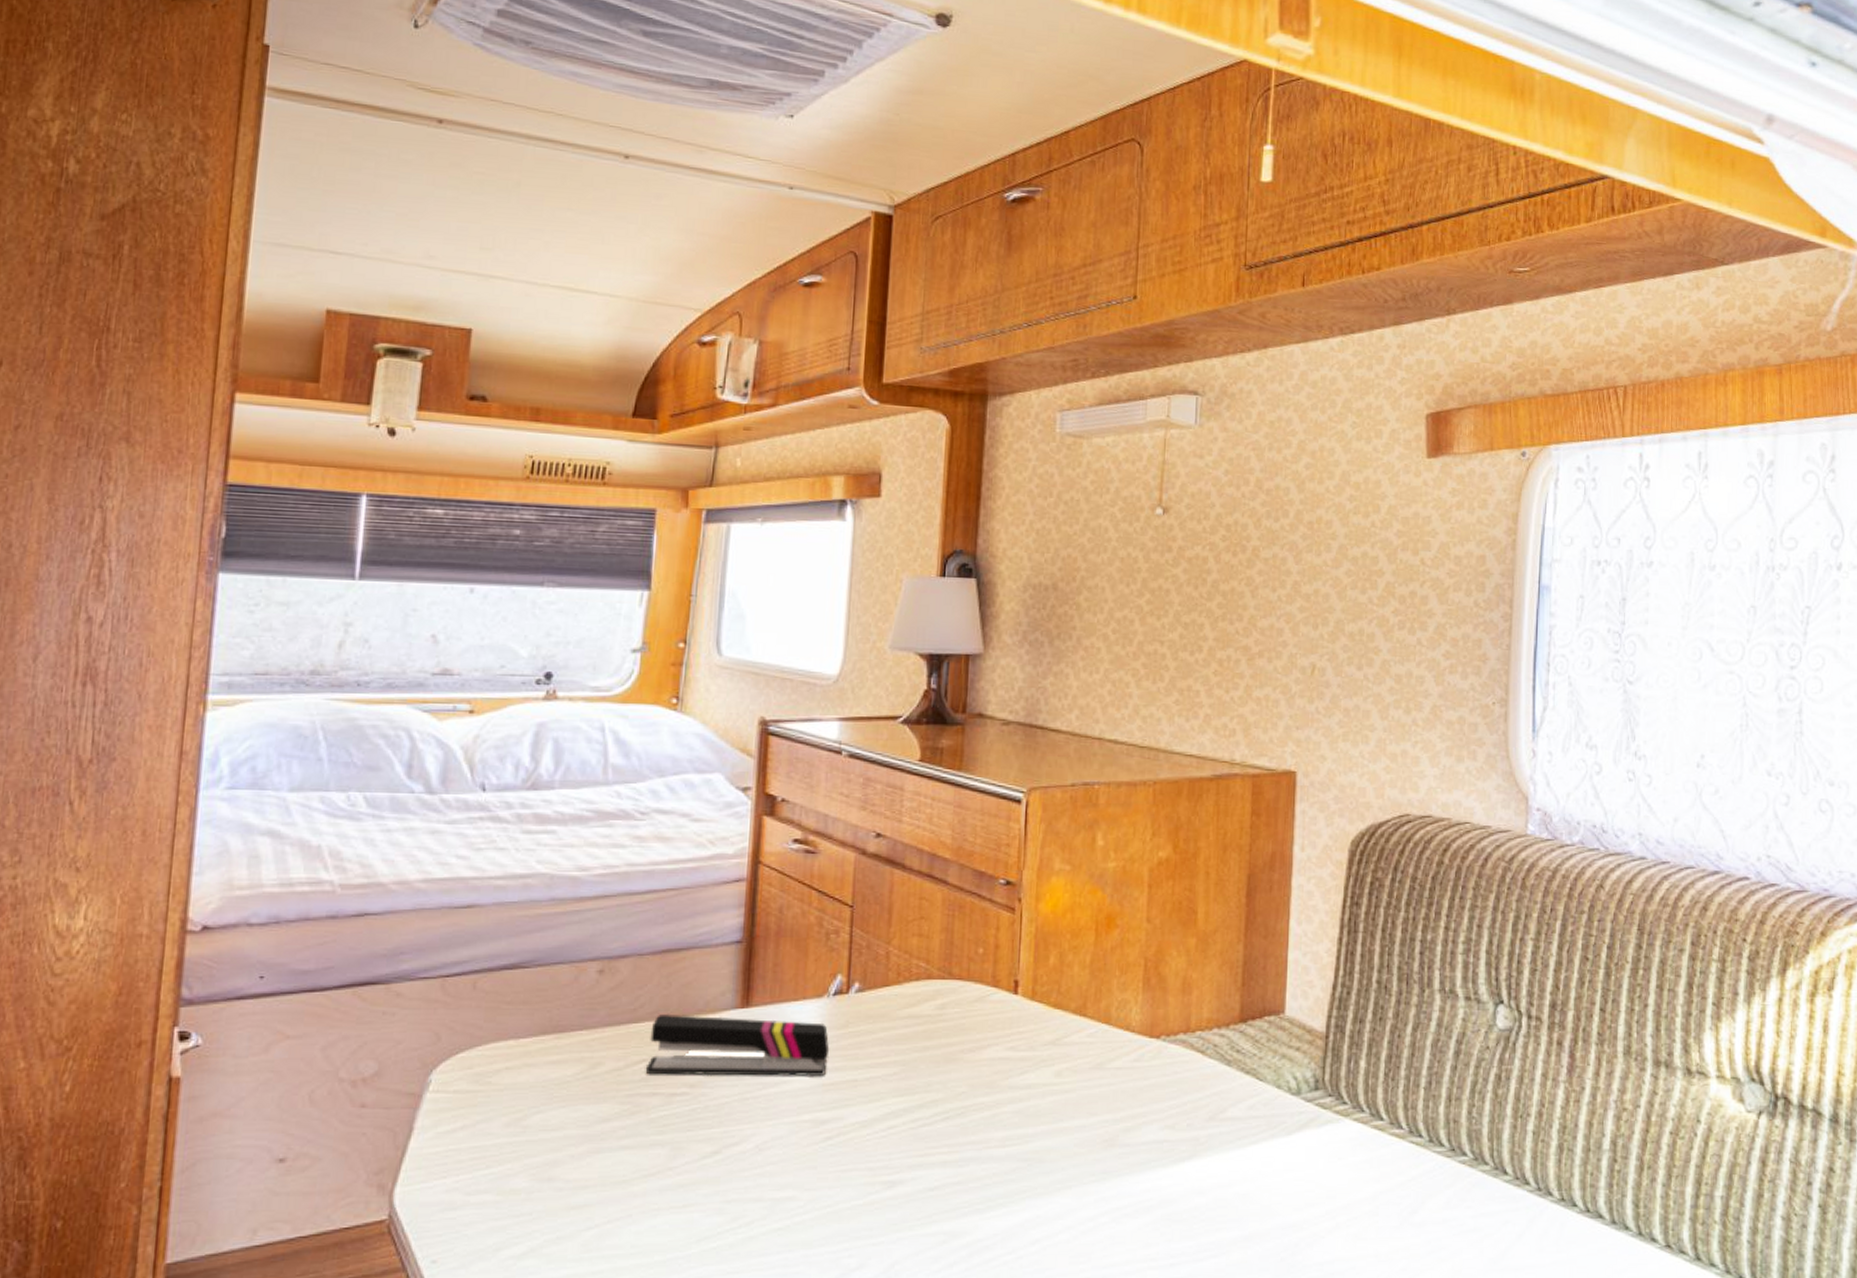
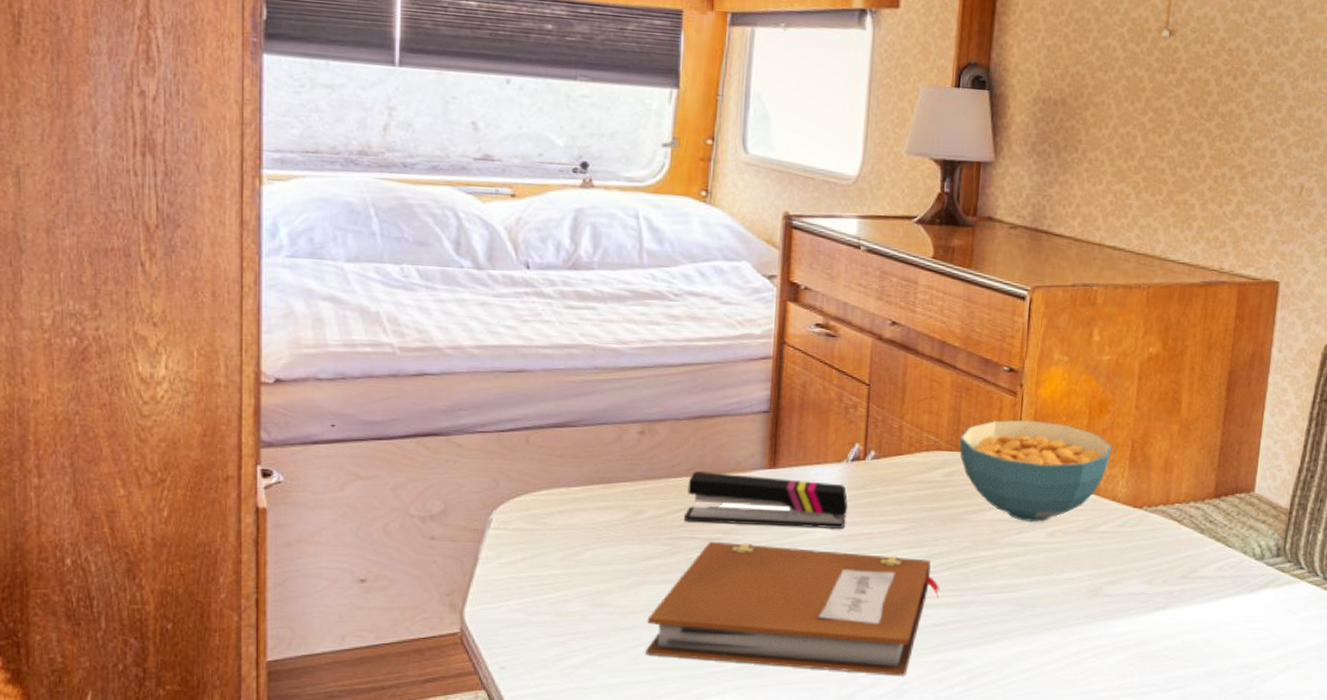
notebook: none [598,1096,935,1254] -> present [646,541,940,676]
cereal bowl: none [952,939,1124,1060] -> present [959,420,1113,523]

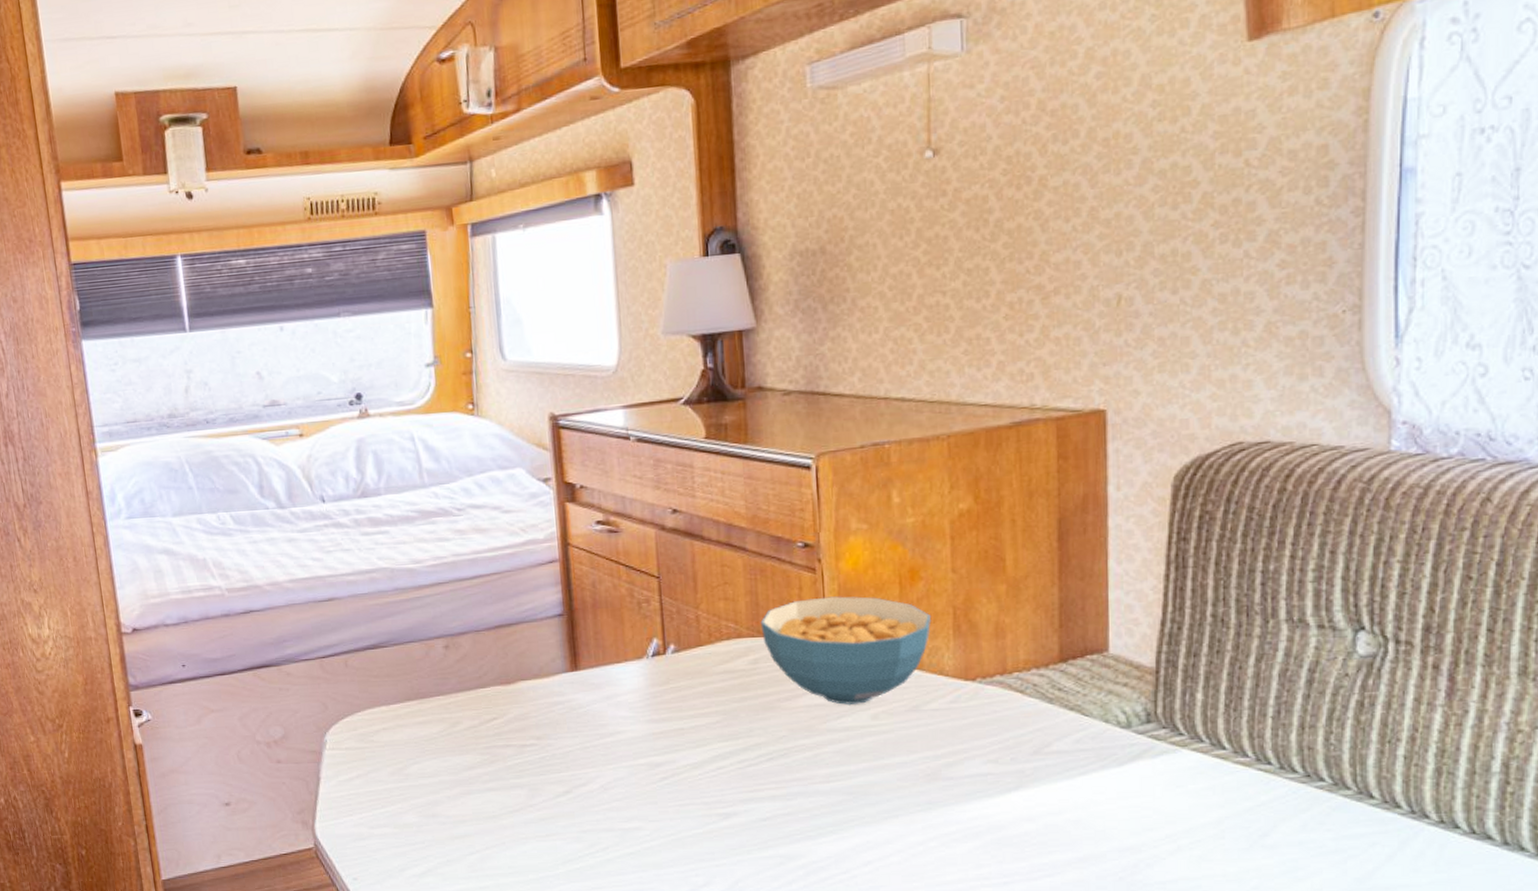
notebook: present [646,541,940,676] -> none [477,747,763,873]
stapler: present [685,470,848,530] -> none [496,679,655,731]

